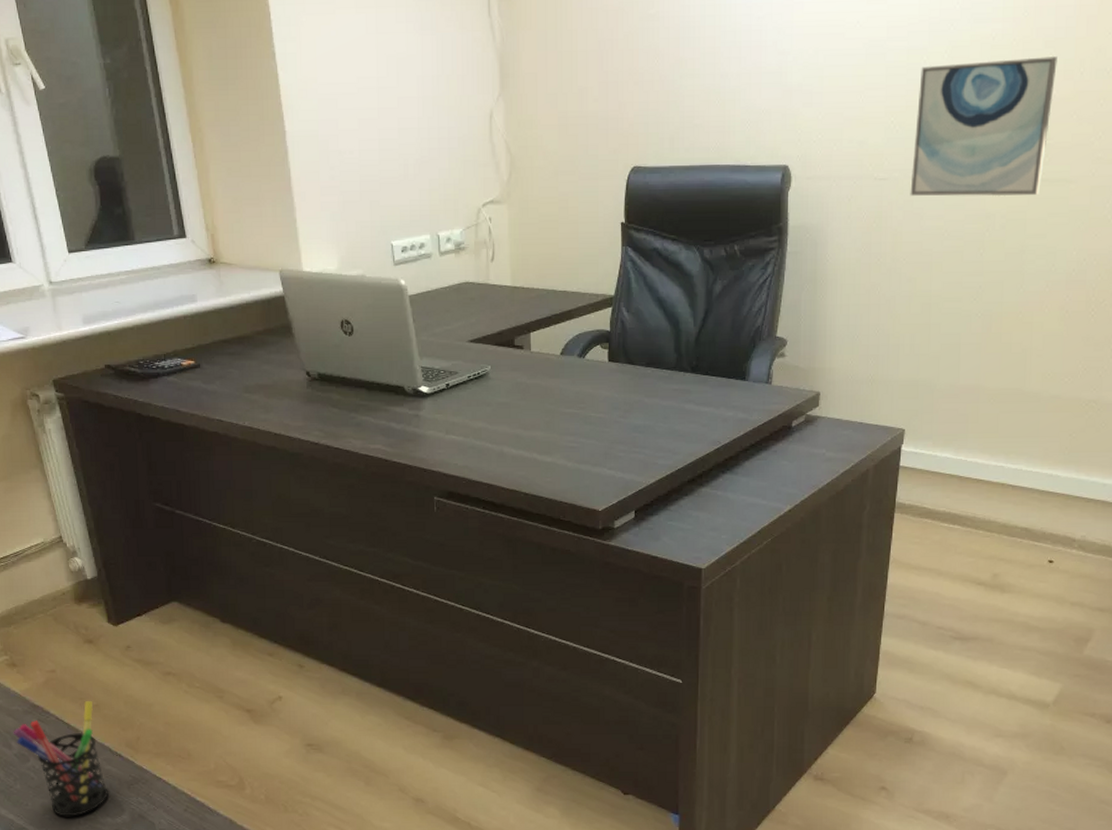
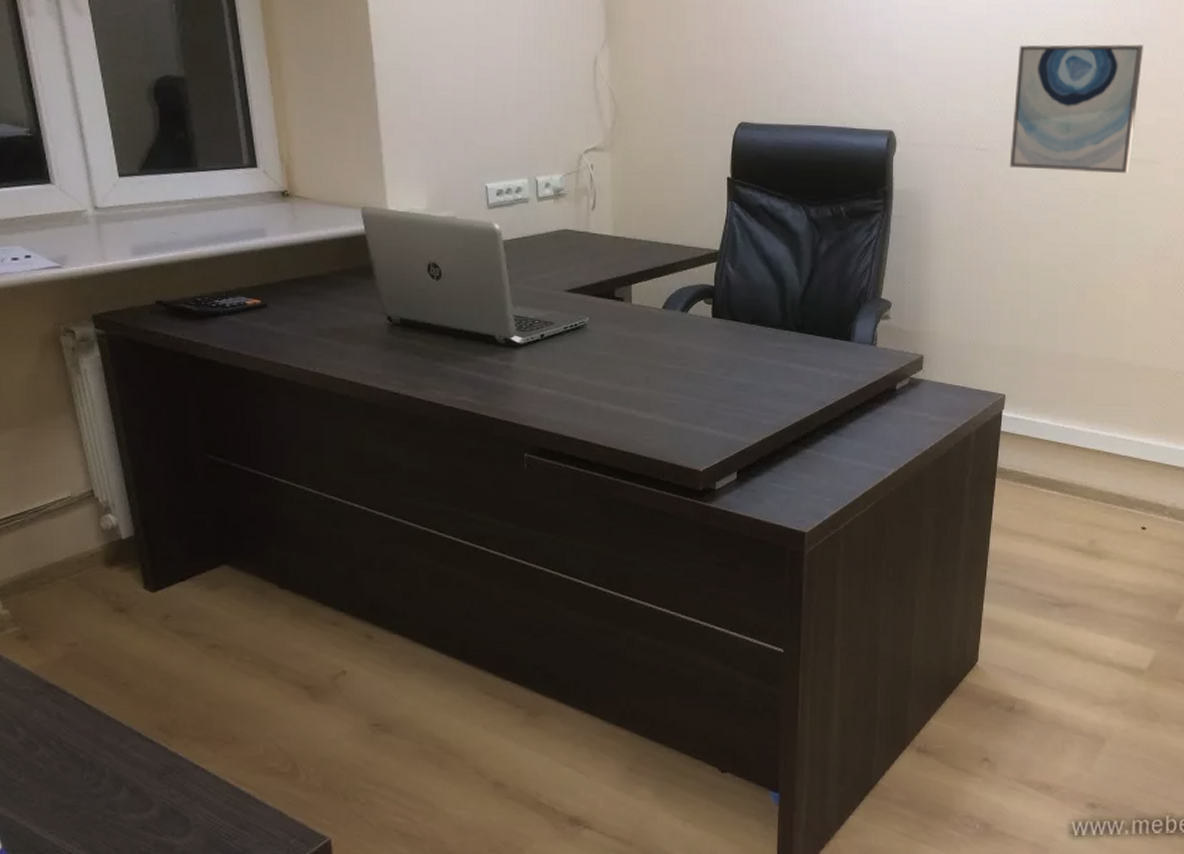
pen holder: present [13,701,108,817] -> none [20,679,134,814]

